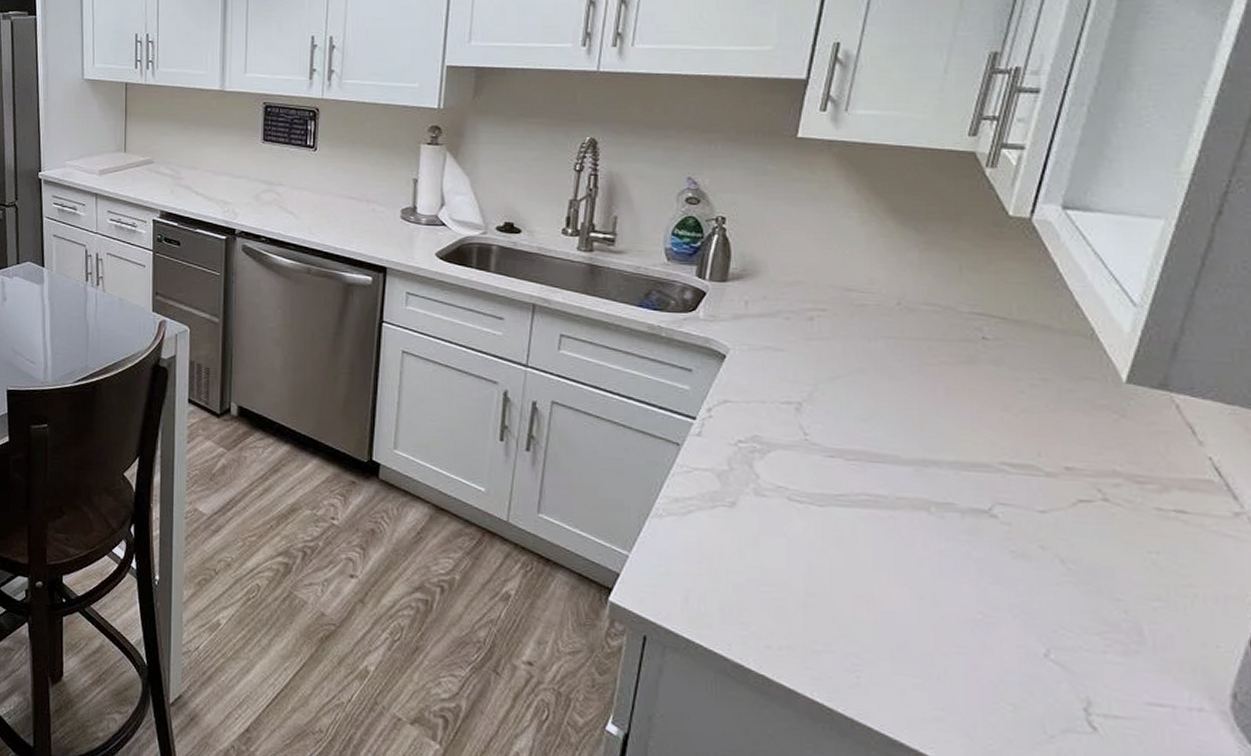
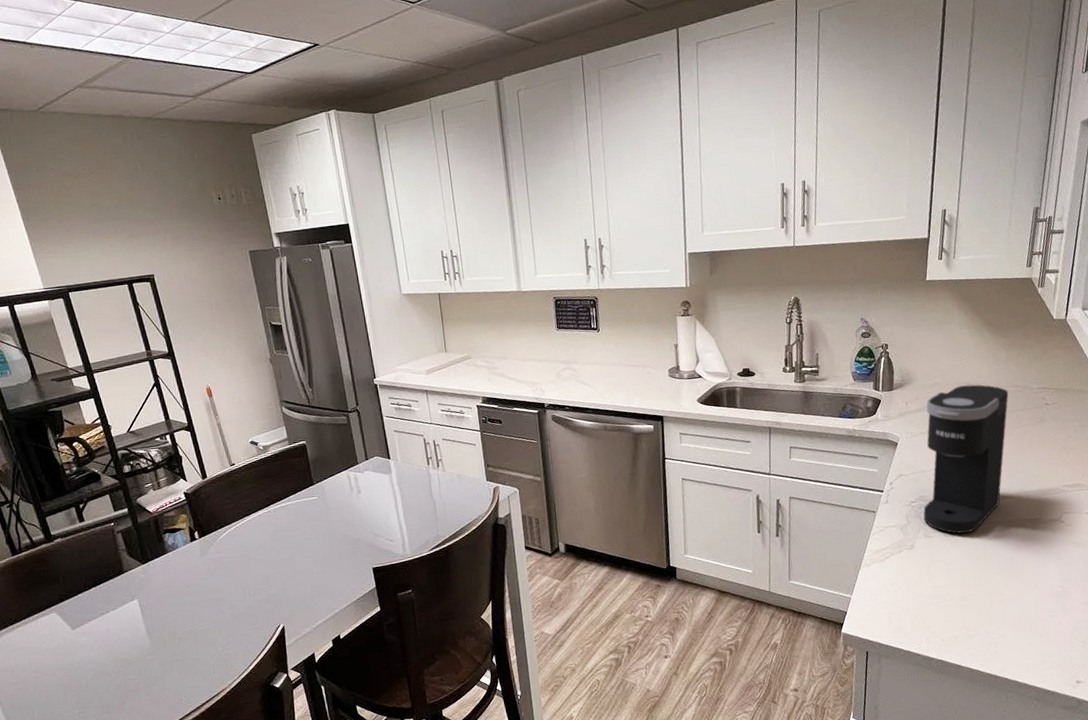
coffee maker: none [755,291,918,503] -> present [923,384,1009,534]

